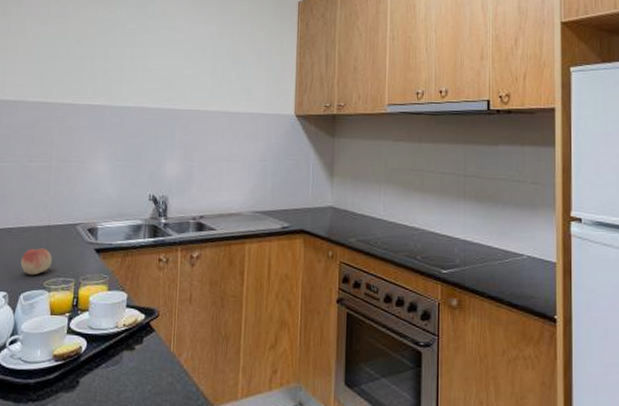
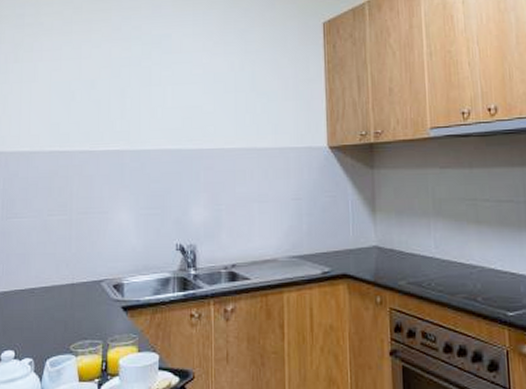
fruit: present [20,248,52,276] -> none [45,309,78,339]

